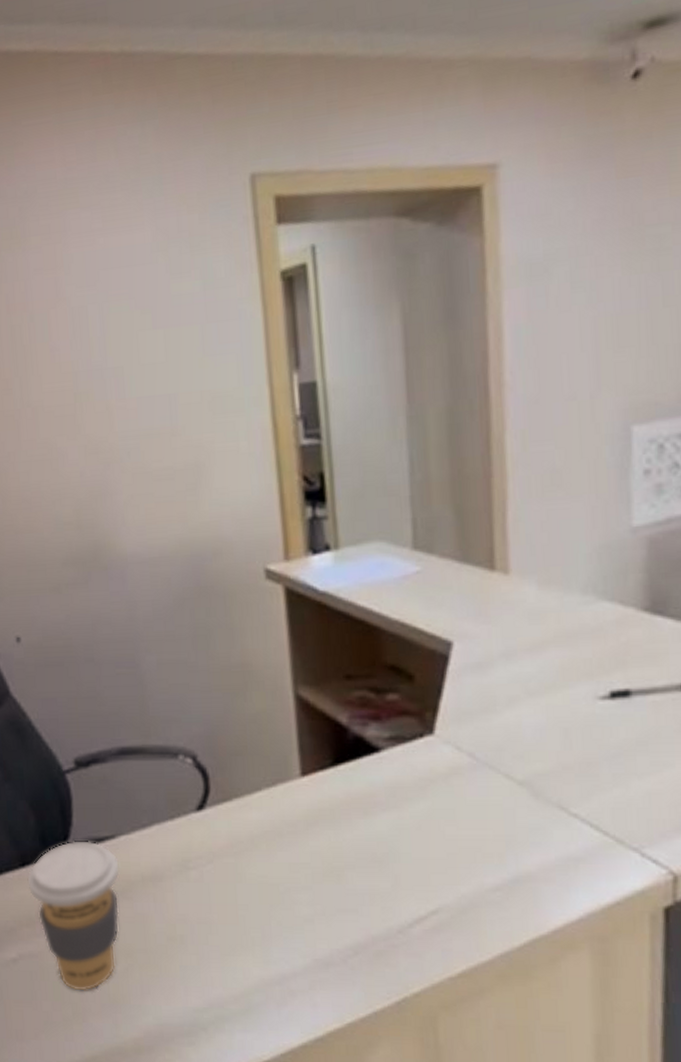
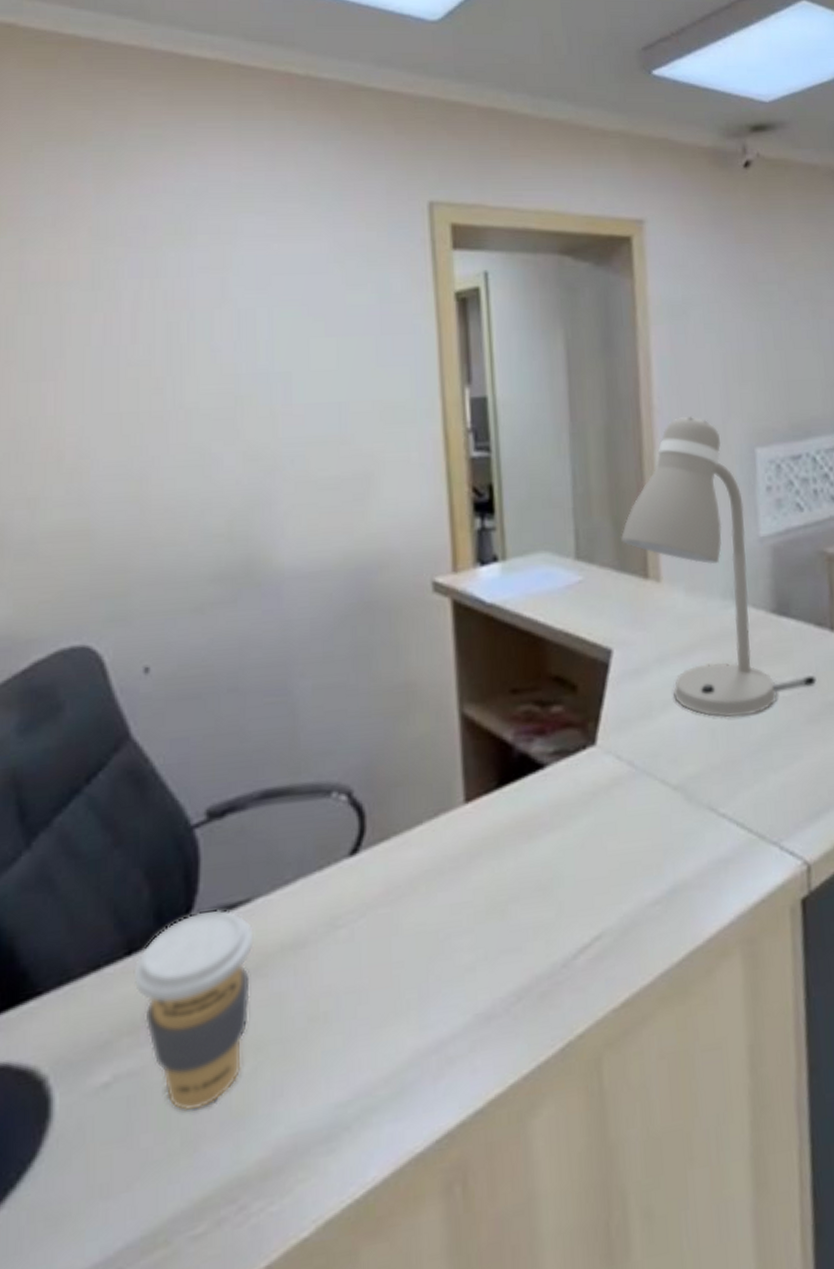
desk lamp: none [464,391,646,718] -> present [621,416,777,717]

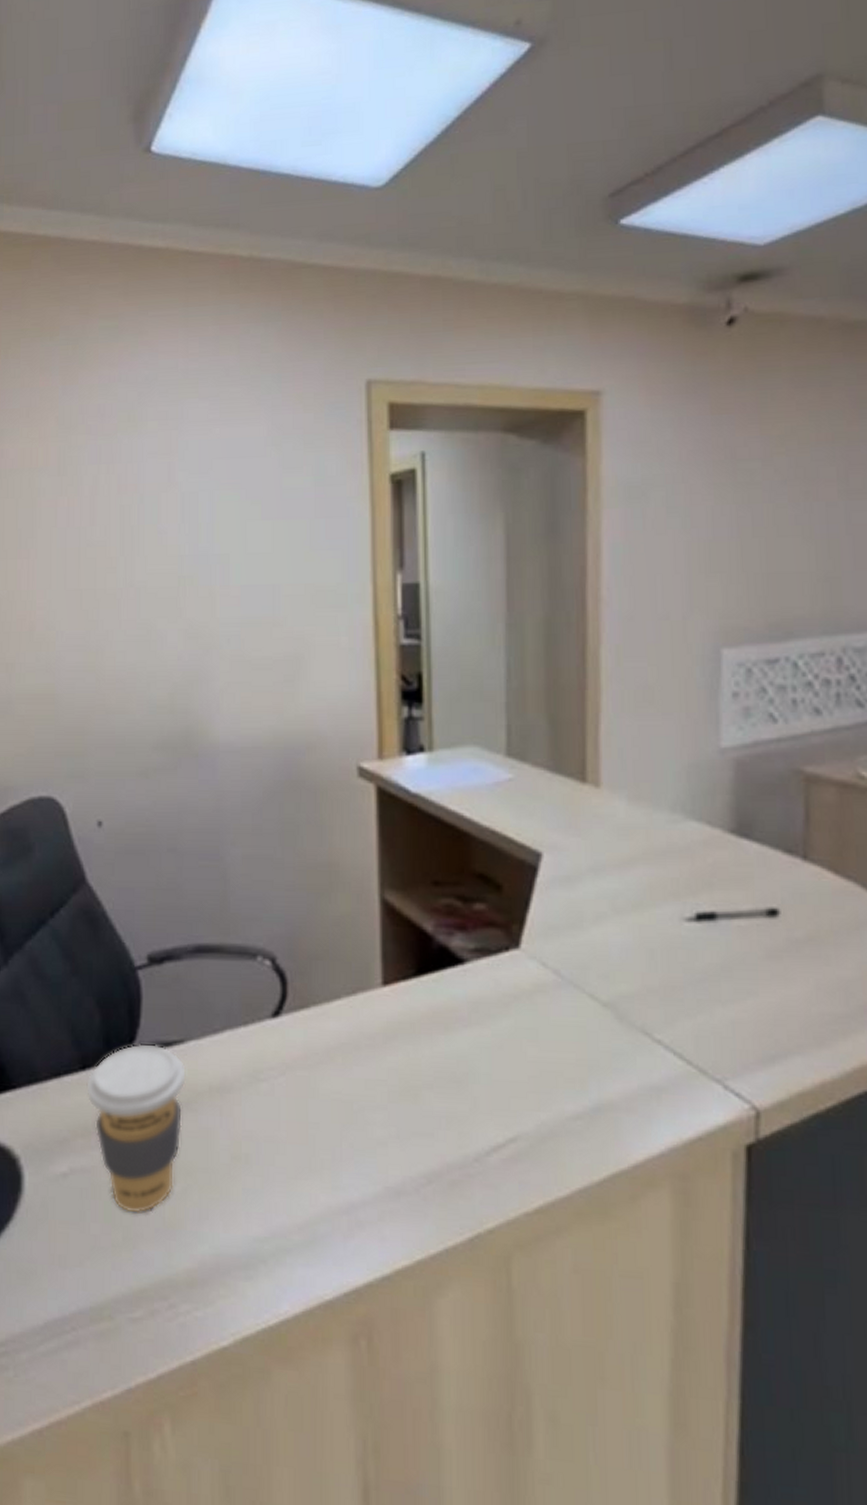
desk lamp: present [621,416,777,717] -> none [557,609,731,941]

